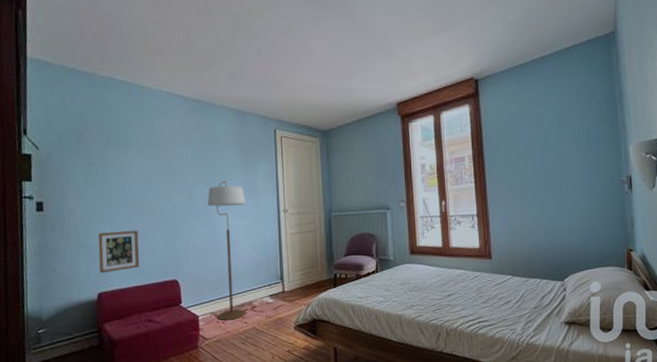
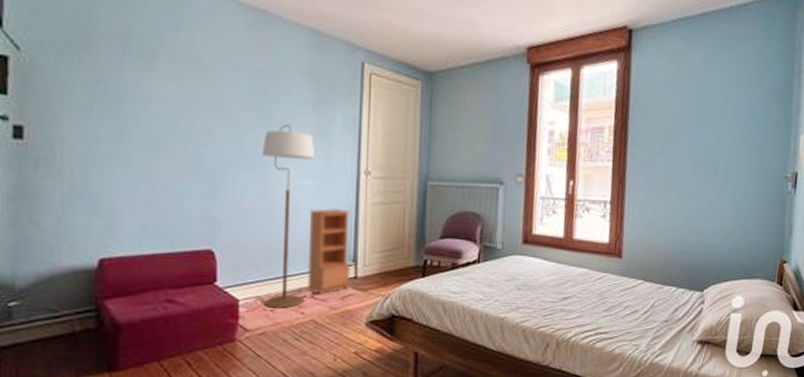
picture frame: present [98,230,140,274] -> none [102,177,162,233]
bookcase: none [246,240,279,307] -> present [307,208,350,294]

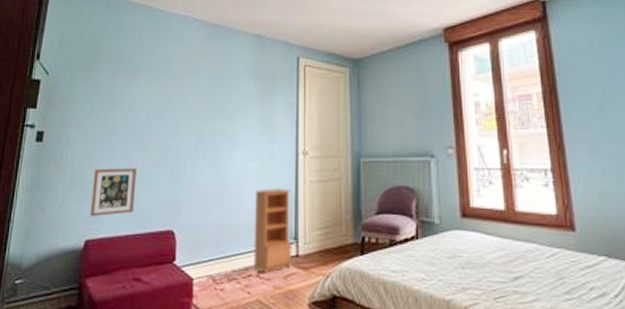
picture frame: none [102,177,162,233] -> present [89,168,137,217]
floor lamp: present [261,124,315,310] -> none [215,114,260,289]

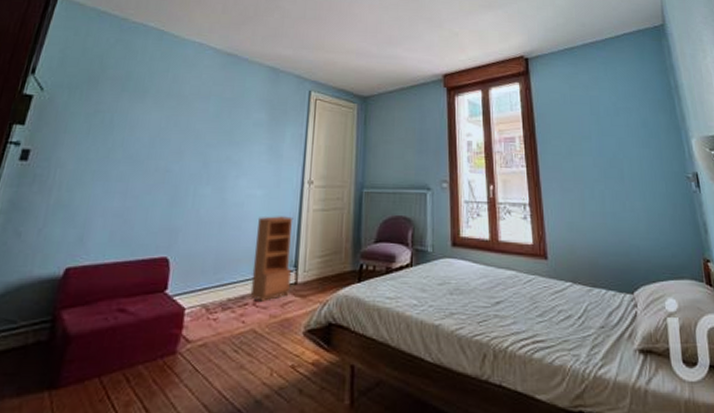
picture frame: present [89,168,137,217] -> none [74,191,134,243]

